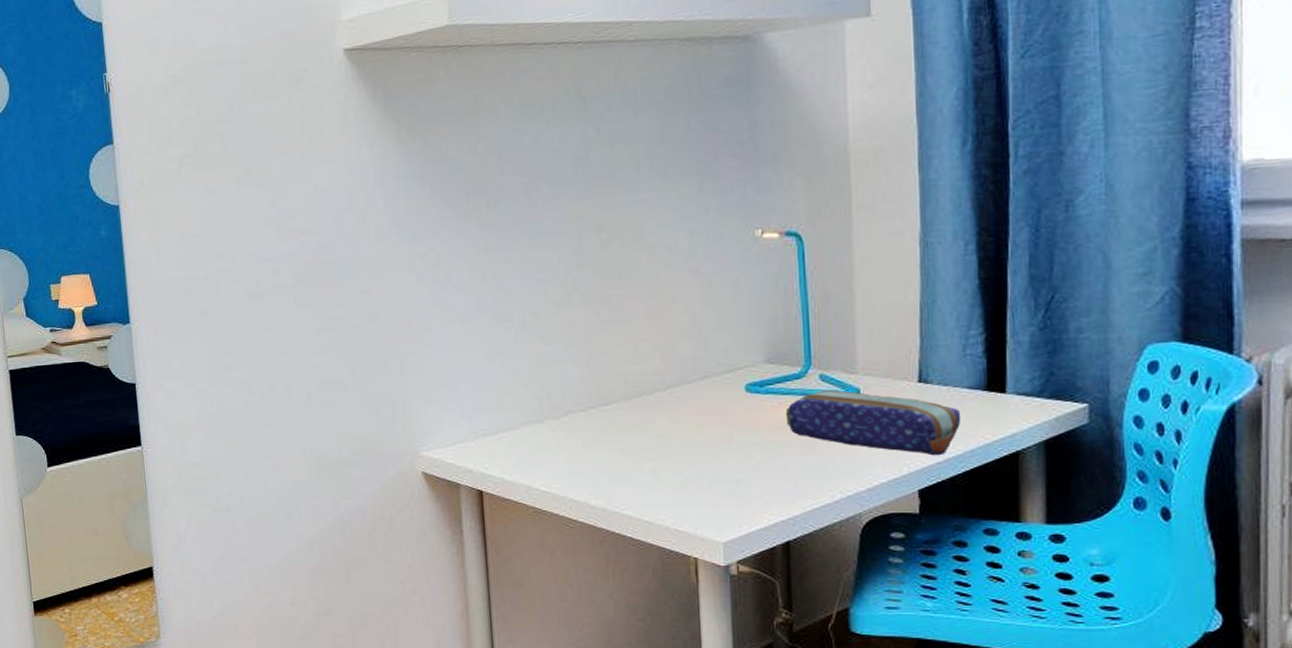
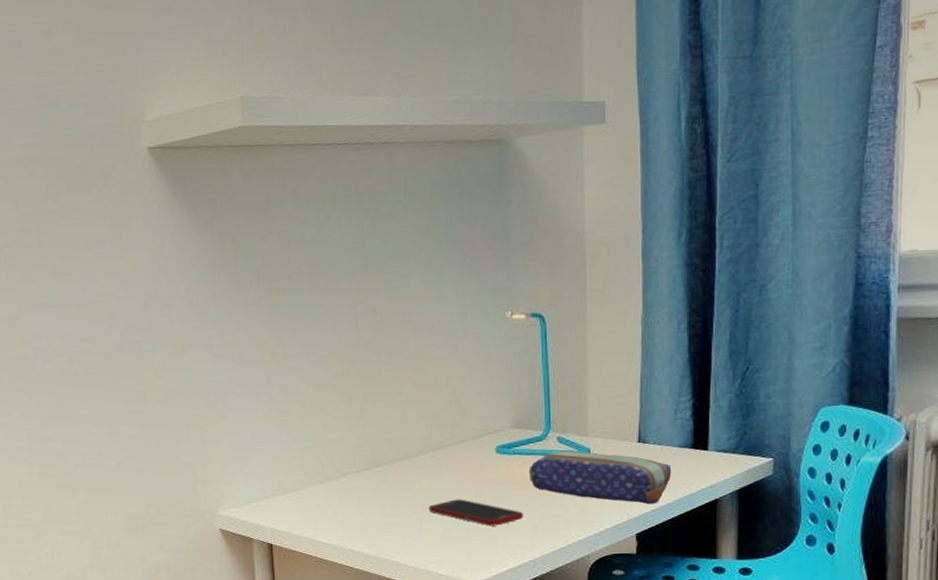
cell phone: none [665,444,779,477] -> present [428,499,523,526]

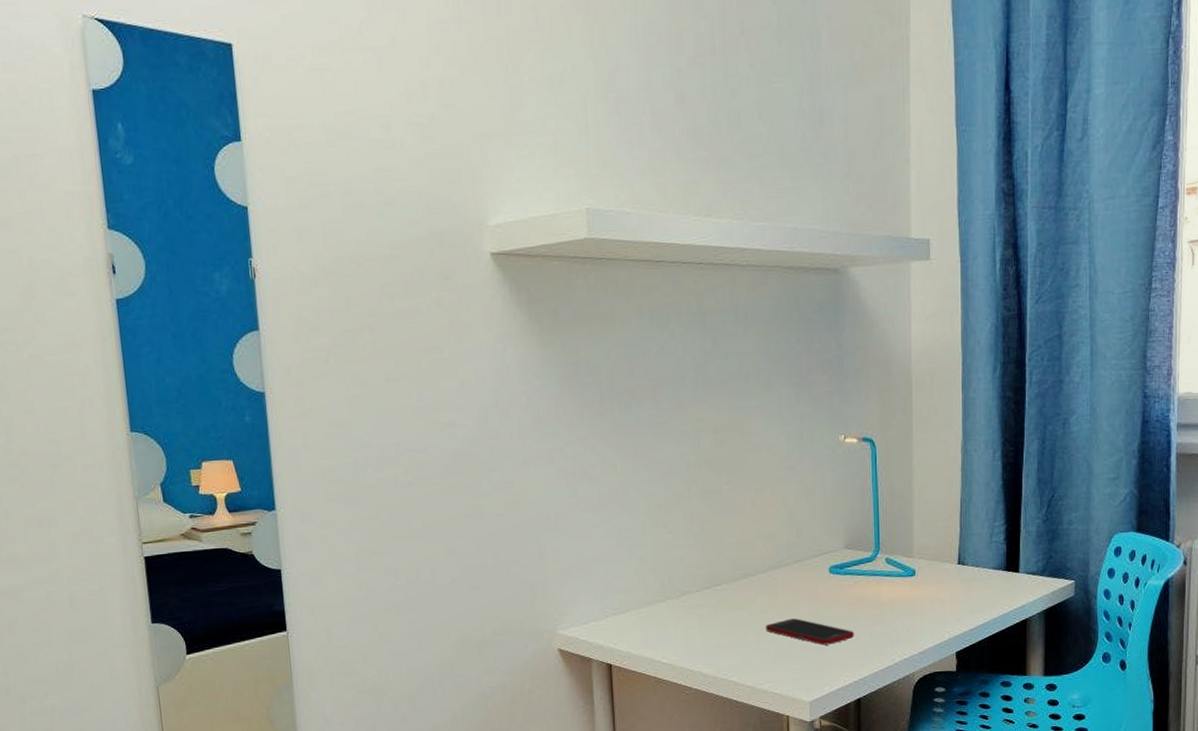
pencil case: present [528,450,672,505] -> none [859,571,988,624]

